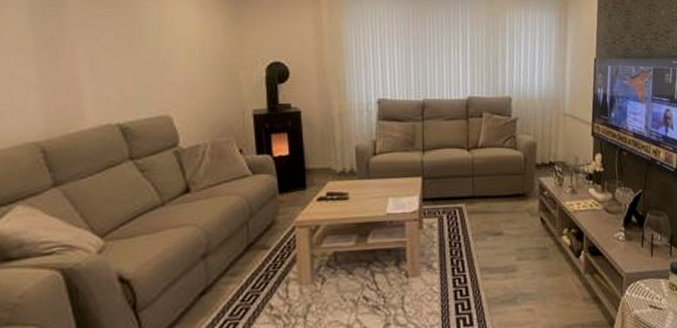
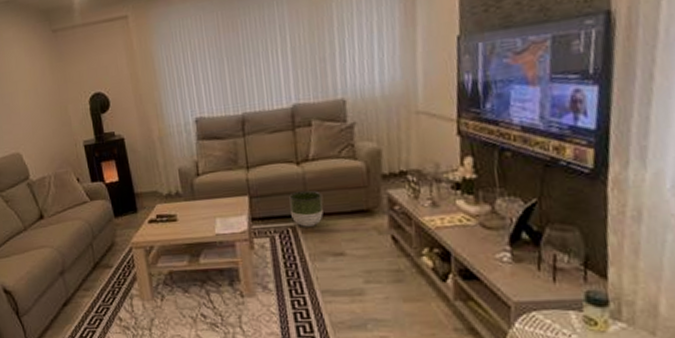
planter: none [459,174,488,208] -> present [289,190,324,227]

